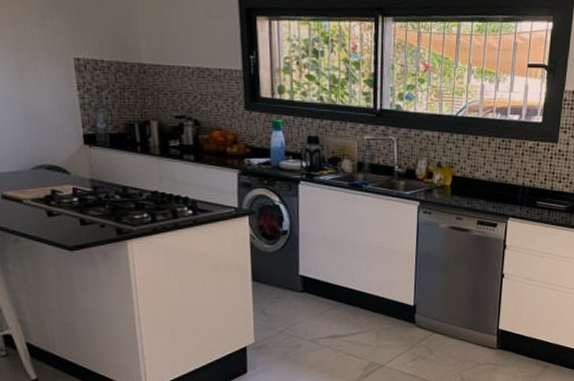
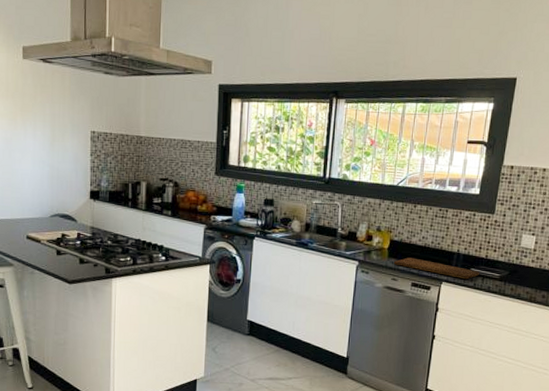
cutting board: none [458,194,546,214] -> present [394,257,480,280]

